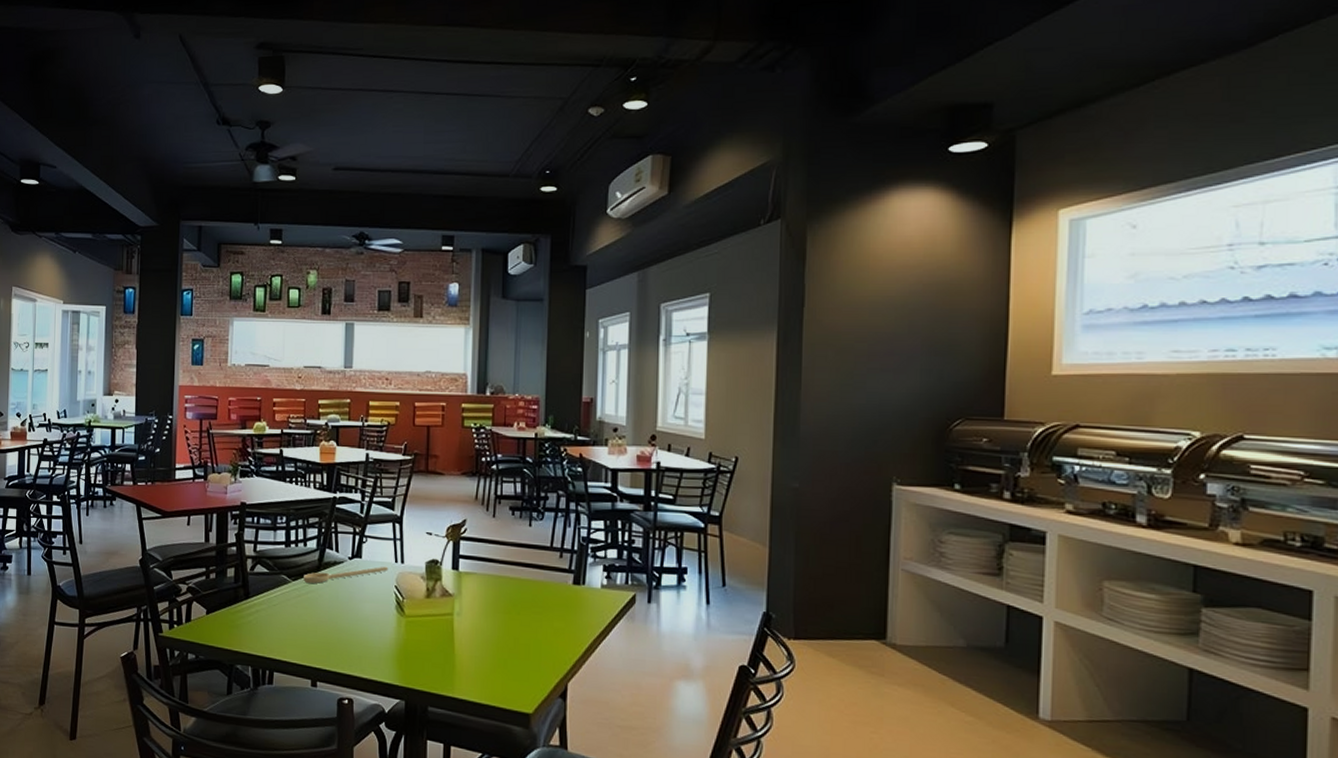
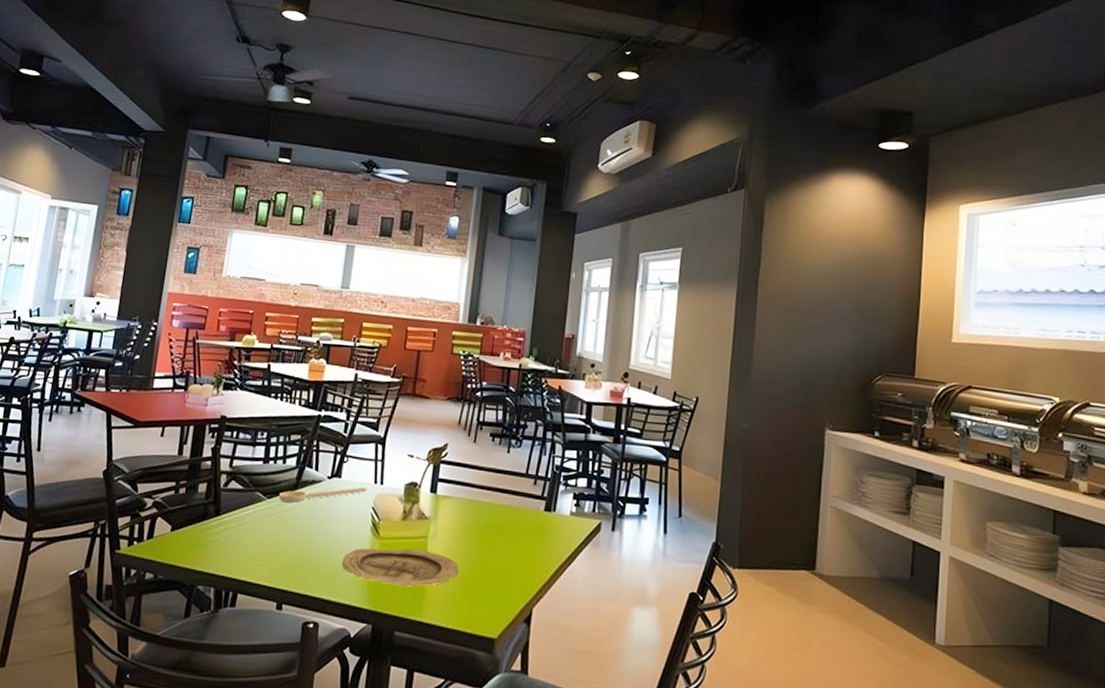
plate: none [370,626,487,663] -> present [341,548,459,587]

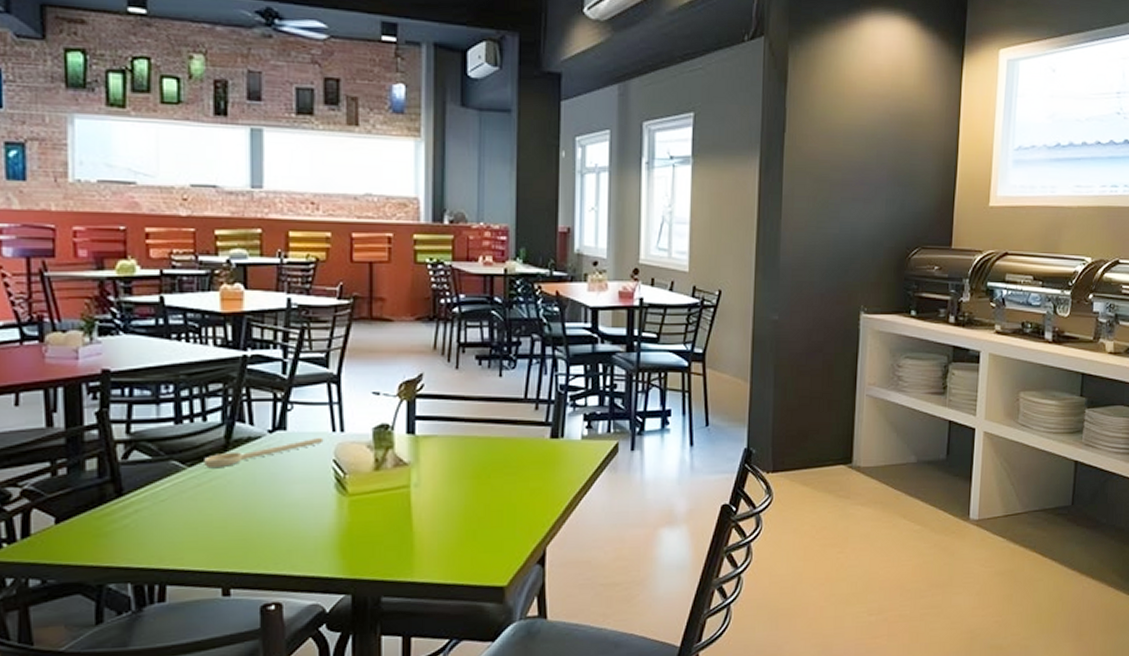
plate: present [341,548,459,587] -> none [302,502,453,546]

